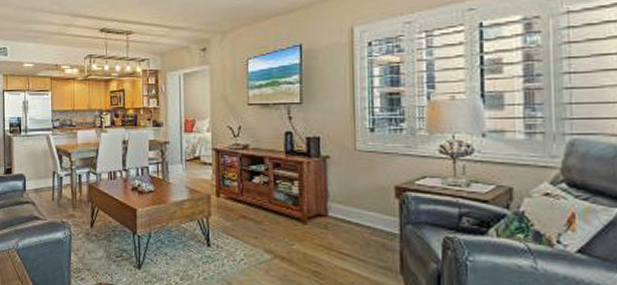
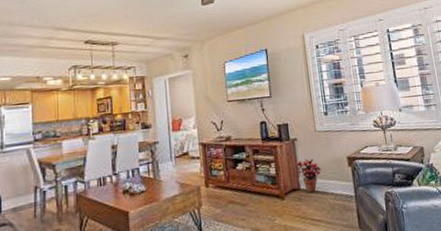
potted plant: none [324,182,359,222] -> present [295,159,322,193]

